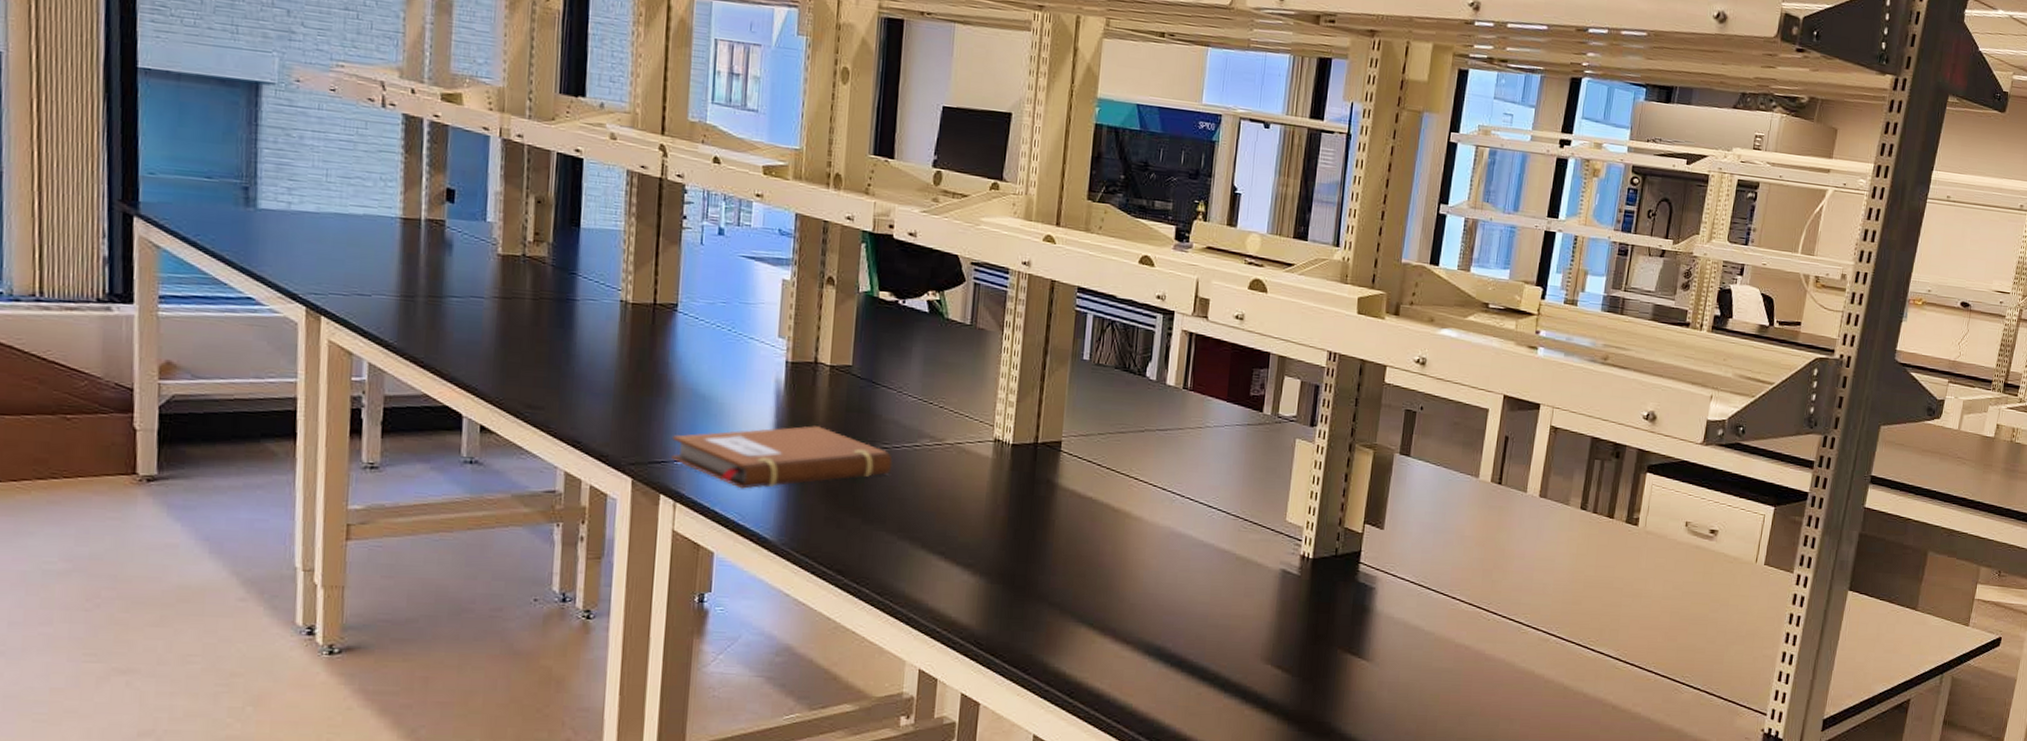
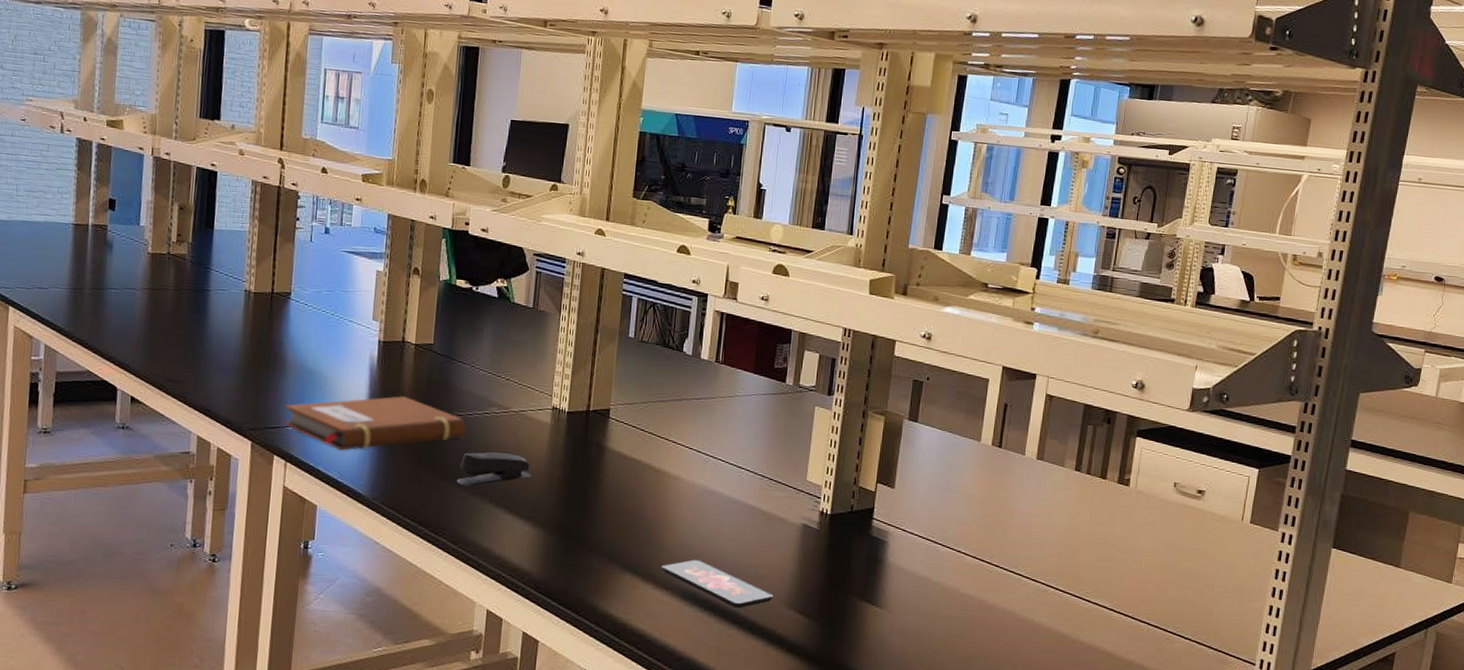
stapler: none [881,490,971,530] -> present [456,452,532,487]
smartphone: none [1121,610,1249,664] -> present [661,559,774,609]

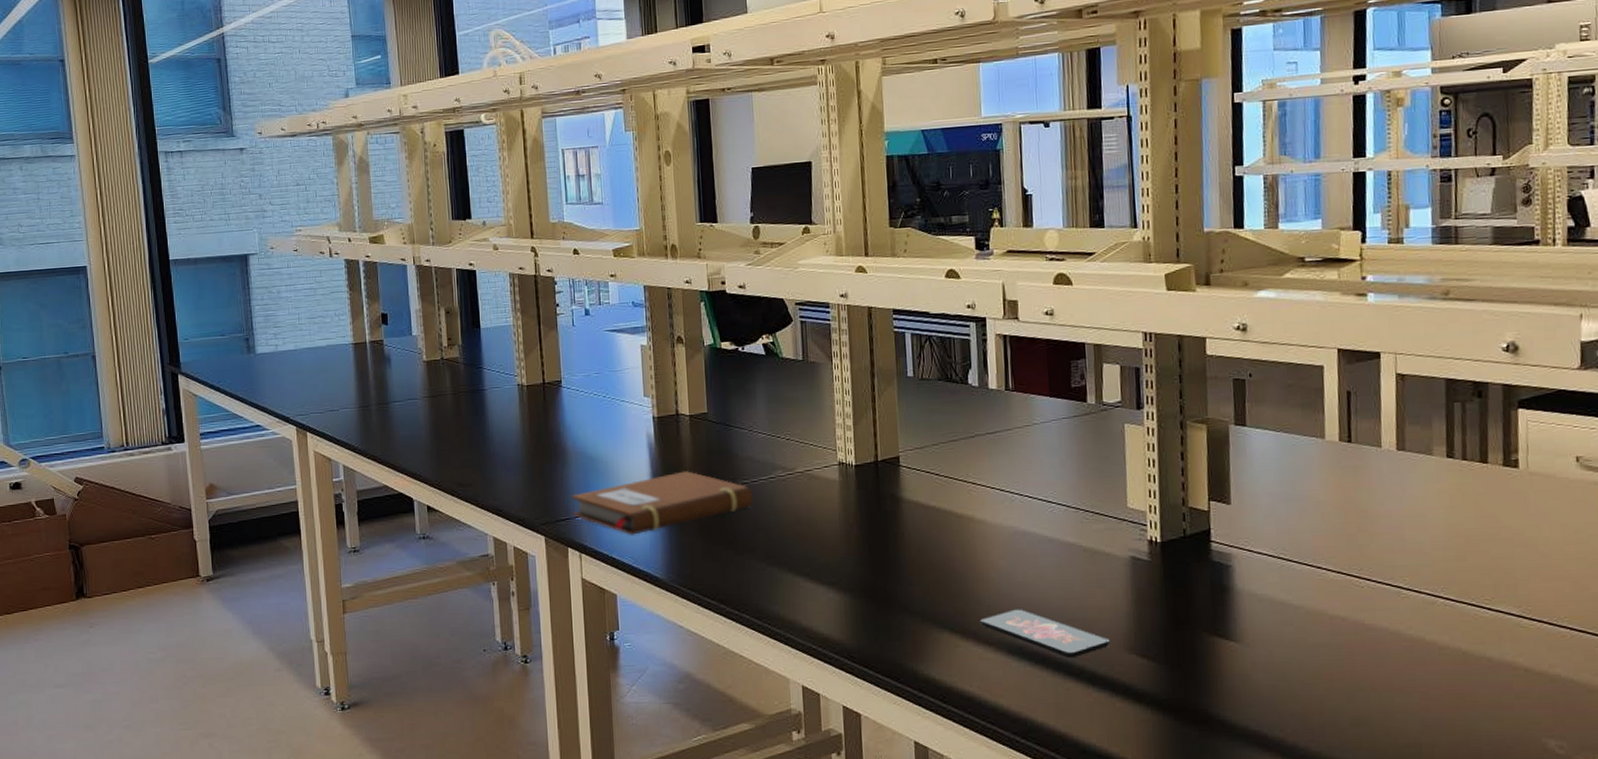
stapler: present [456,452,532,487] -> none [751,517,828,557]

